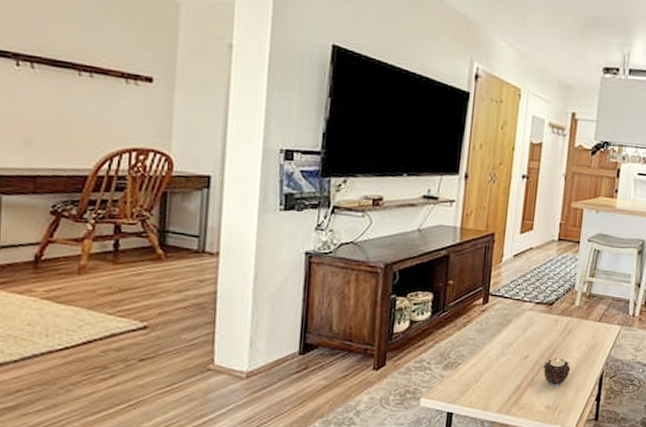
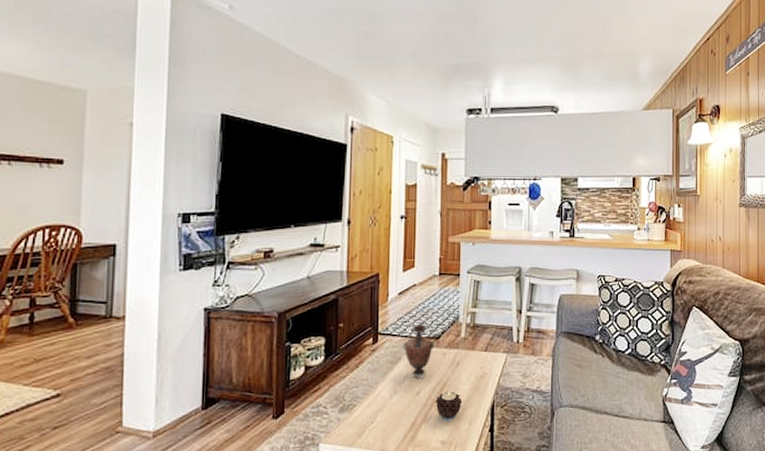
vase: none [513,288,548,343] -> present [402,323,435,379]

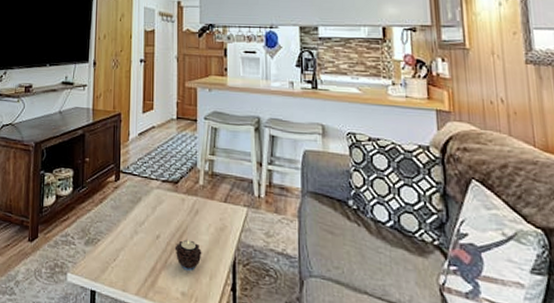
vase: present [402,323,435,379] -> none [142,166,174,223]

